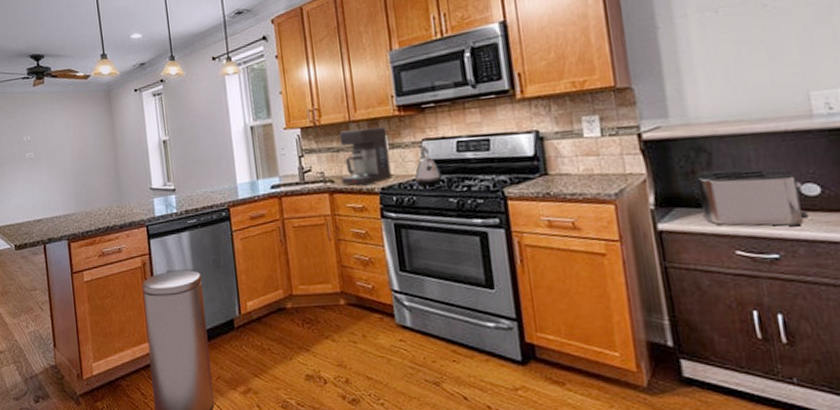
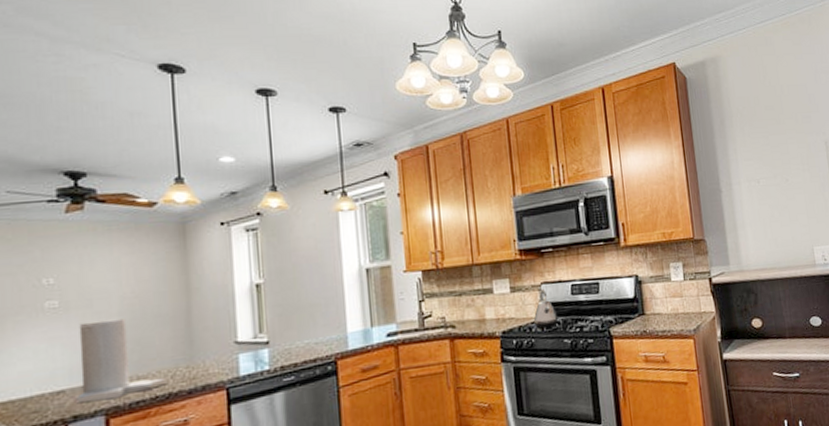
paper towel: none [47,167,106,229] -> present [76,318,167,403]
coffee maker: present [339,126,393,186] -> none [461,270,513,330]
toaster: present [696,167,808,228] -> none [748,304,815,354]

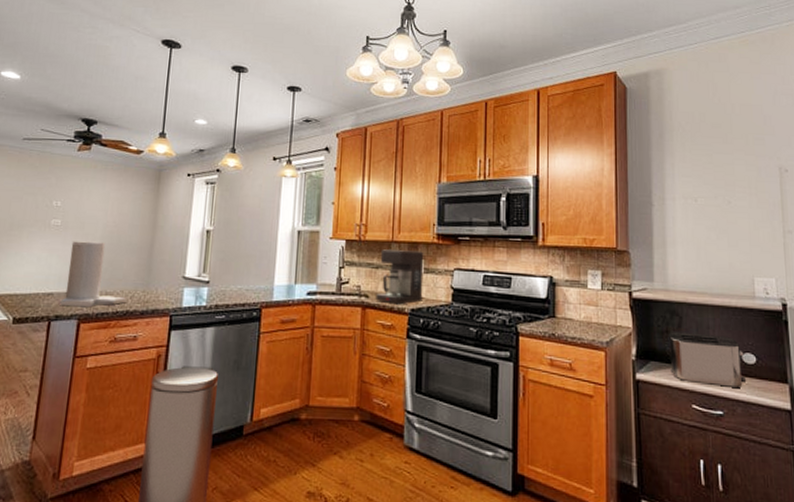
coffee maker: none [461,270,513,330] -> present [376,249,424,305]
kettle: present [533,289,559,329] -> none [442,275,467,314]
toaster: none [748,304,815,354] -> present [669,332,746,389]

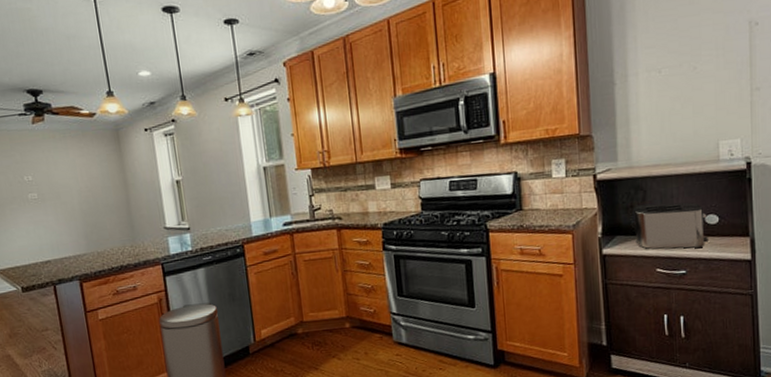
paper towel: present [60,241,127,307] -> none [53,207,119,270]
coffee maker: present [376,249,424,305] -> none [346,168,394,222]

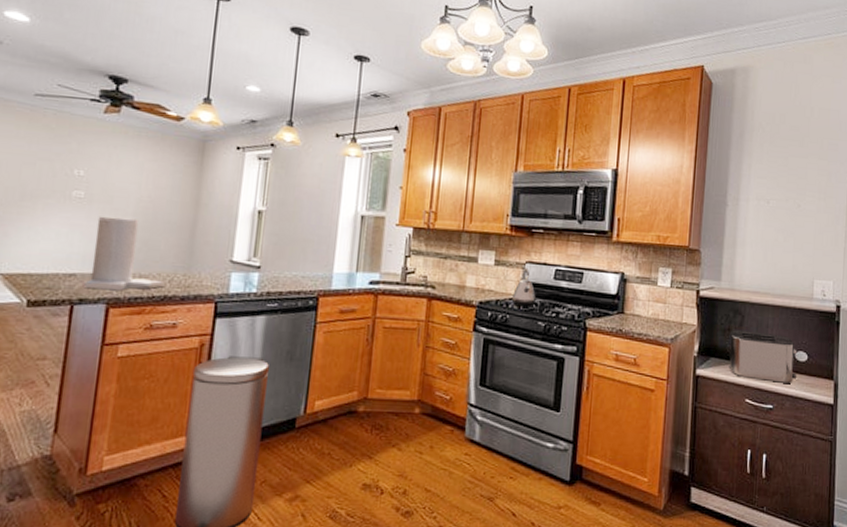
paper towel: none [53,207,119,270] -> present [84,216,165,291]
kettle: none [412,185,437,222] -> present [511,268,537,307]

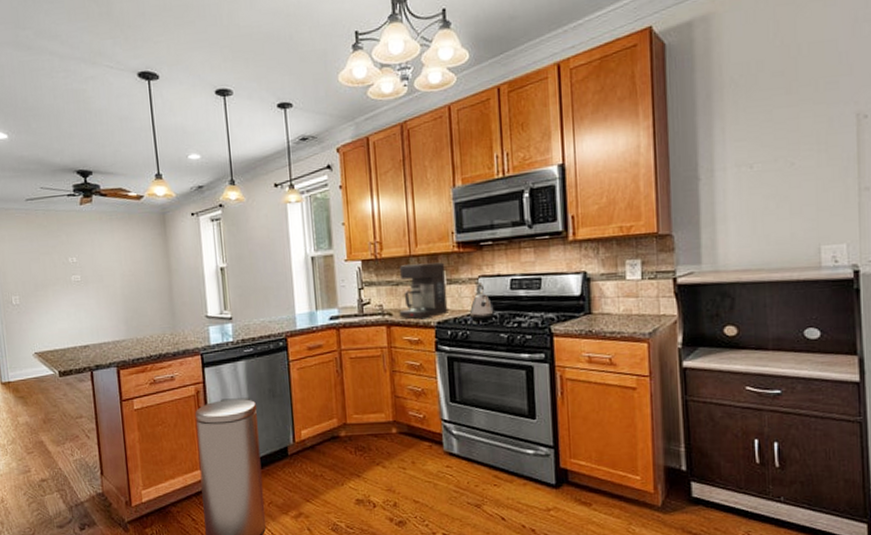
paper towel: present [84,216,165,291] -> none [95,292,158,355]
coffee maker: none [442,239,496,297] -> present [399,262,448,319]
toaster: present [729,330,798,385] -> none [720,312,808,367]

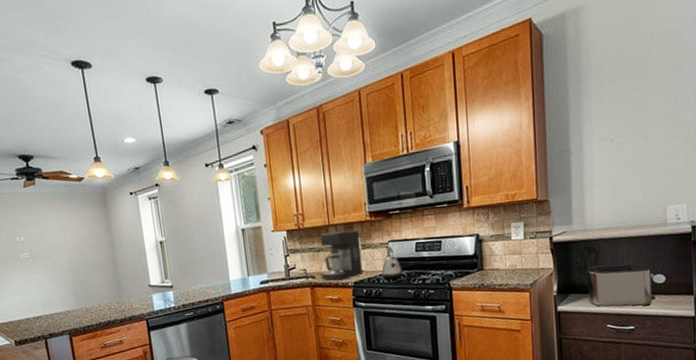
toaster: none [720,312,808,367] -> present [587,262,655,308]

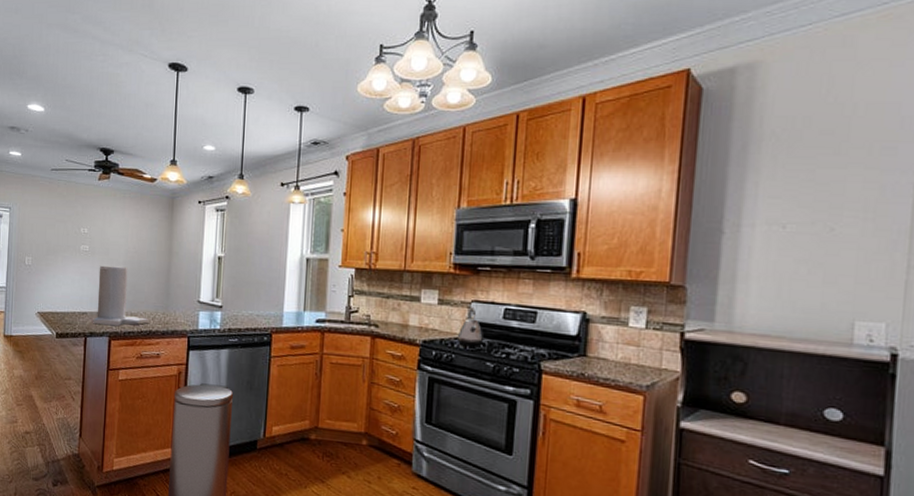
paper towel: none [44,266,106,325] -> present [93,265,149,326]
coffee maker: present [319,230,363,280] -> none [386,279,439,336]
toaster: present [587,262,655,308] -> none [725,379,827,447]

